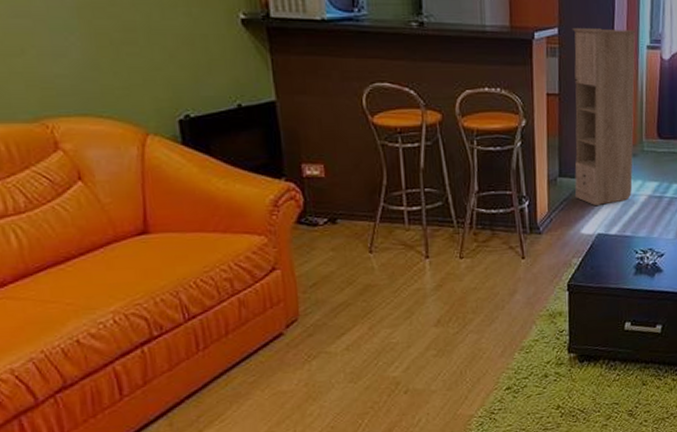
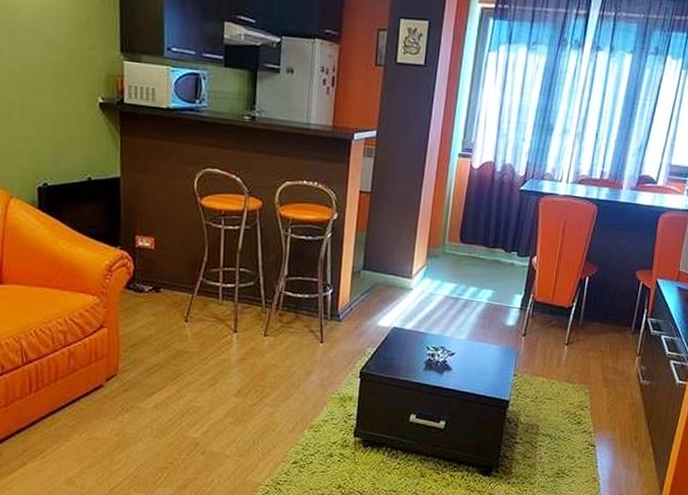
storage cabinet: present [572,28,636,205] -> none [376,132,450,300]

